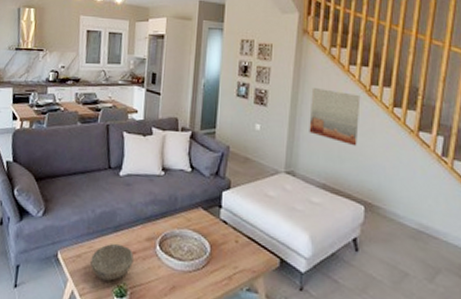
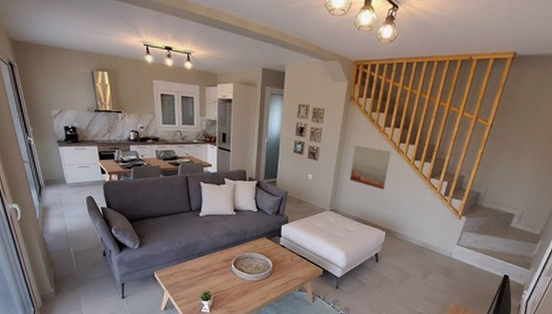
bowl: present [90,243,134,281] -> none [181,265,214,290]

